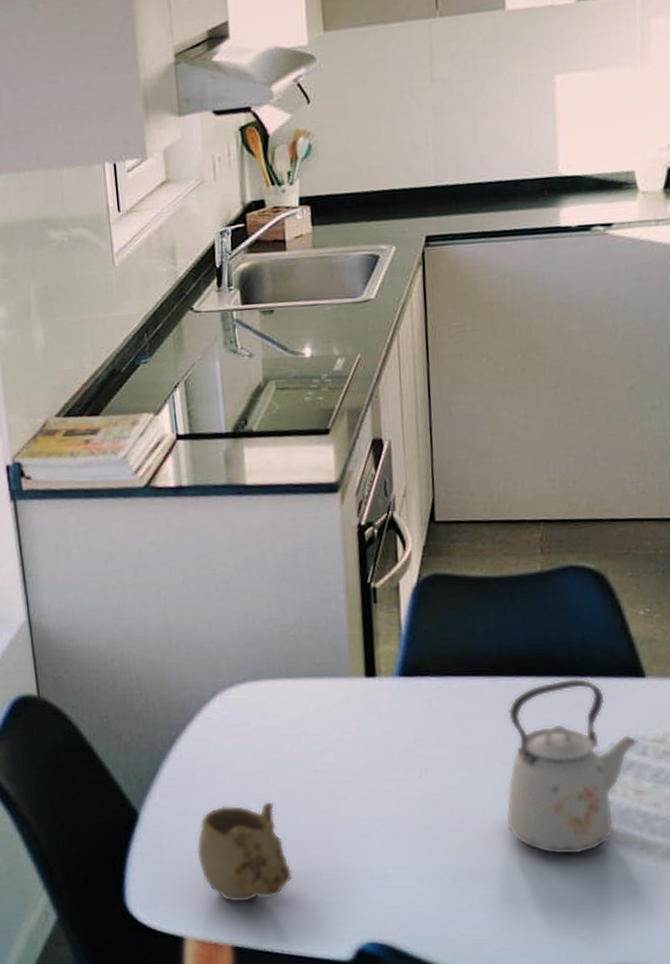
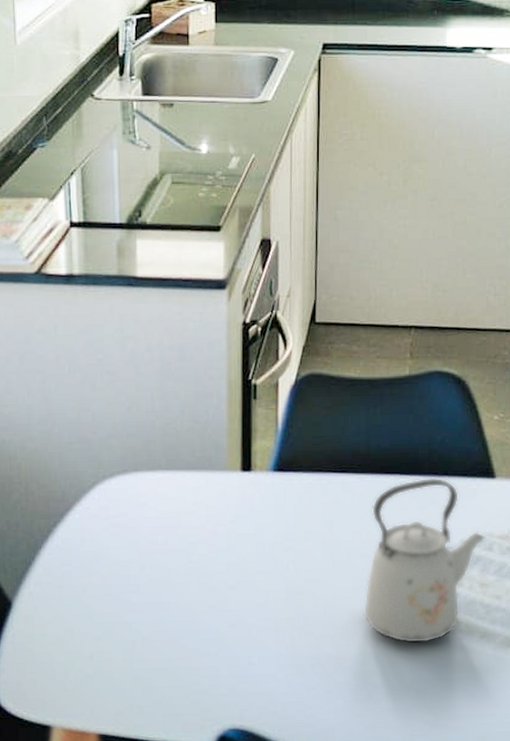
mug: present [196,802,293,903] -> none [68,592,161,692]

